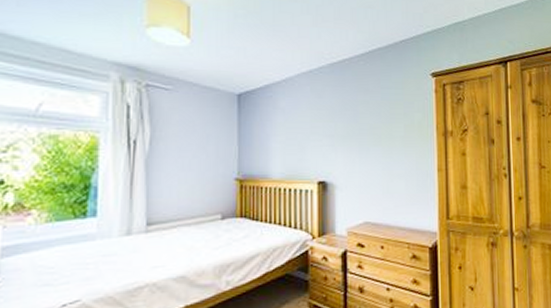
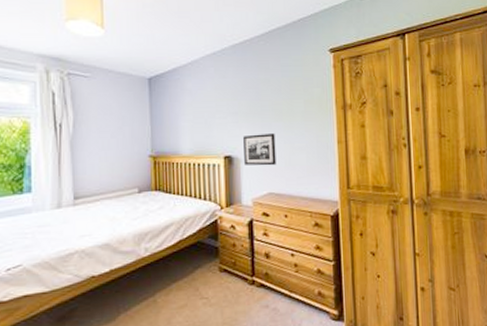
picture frame: none [339,159,374,193] -> present [243,133,276,166]

